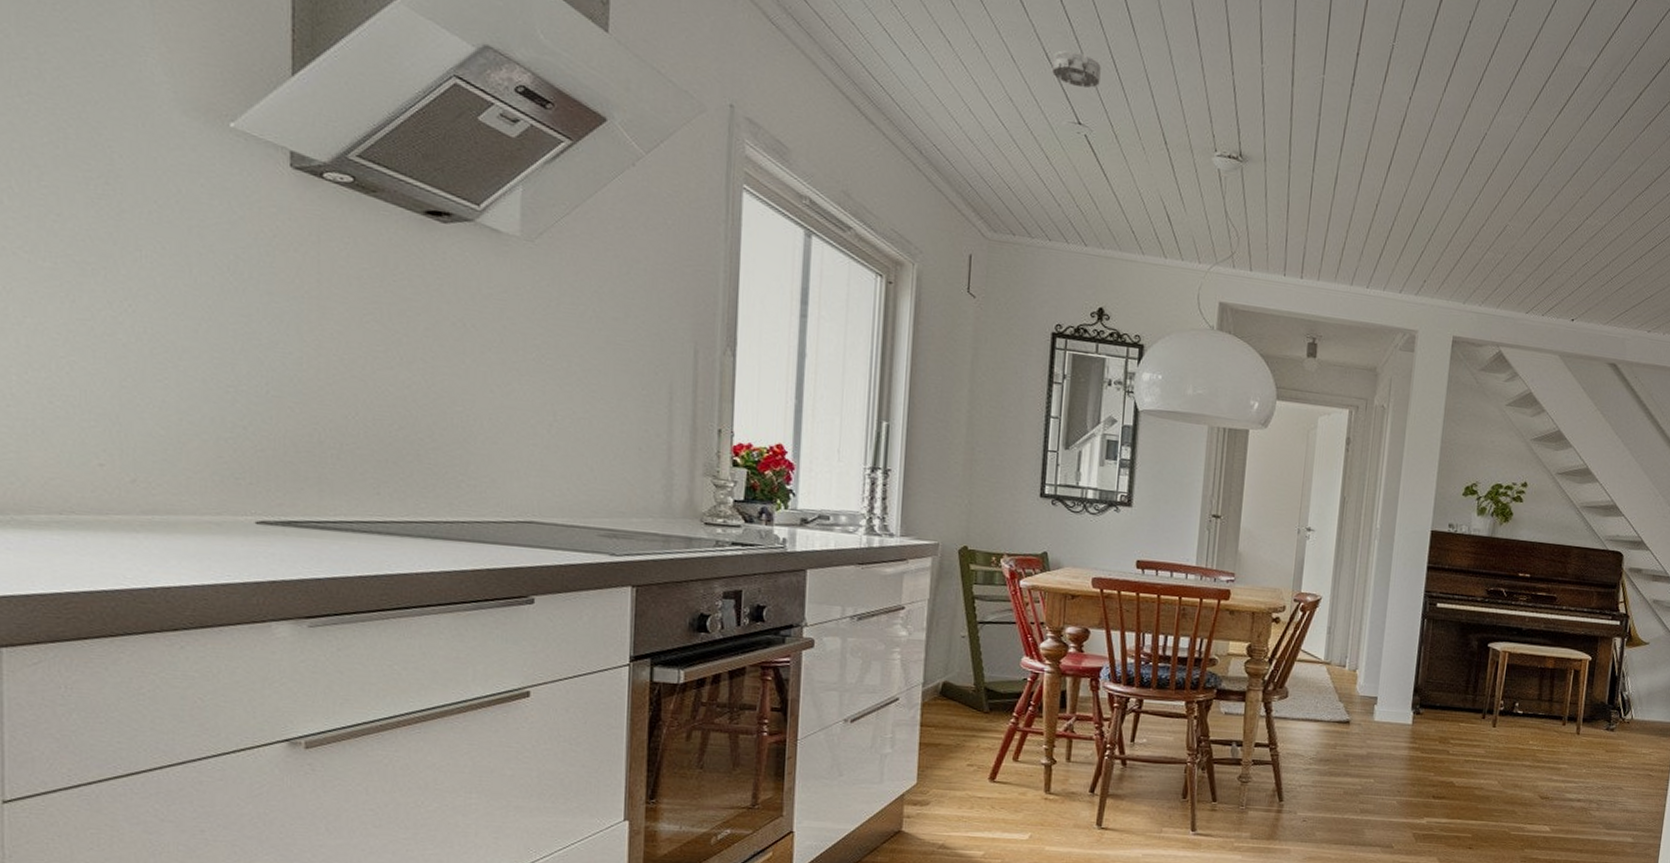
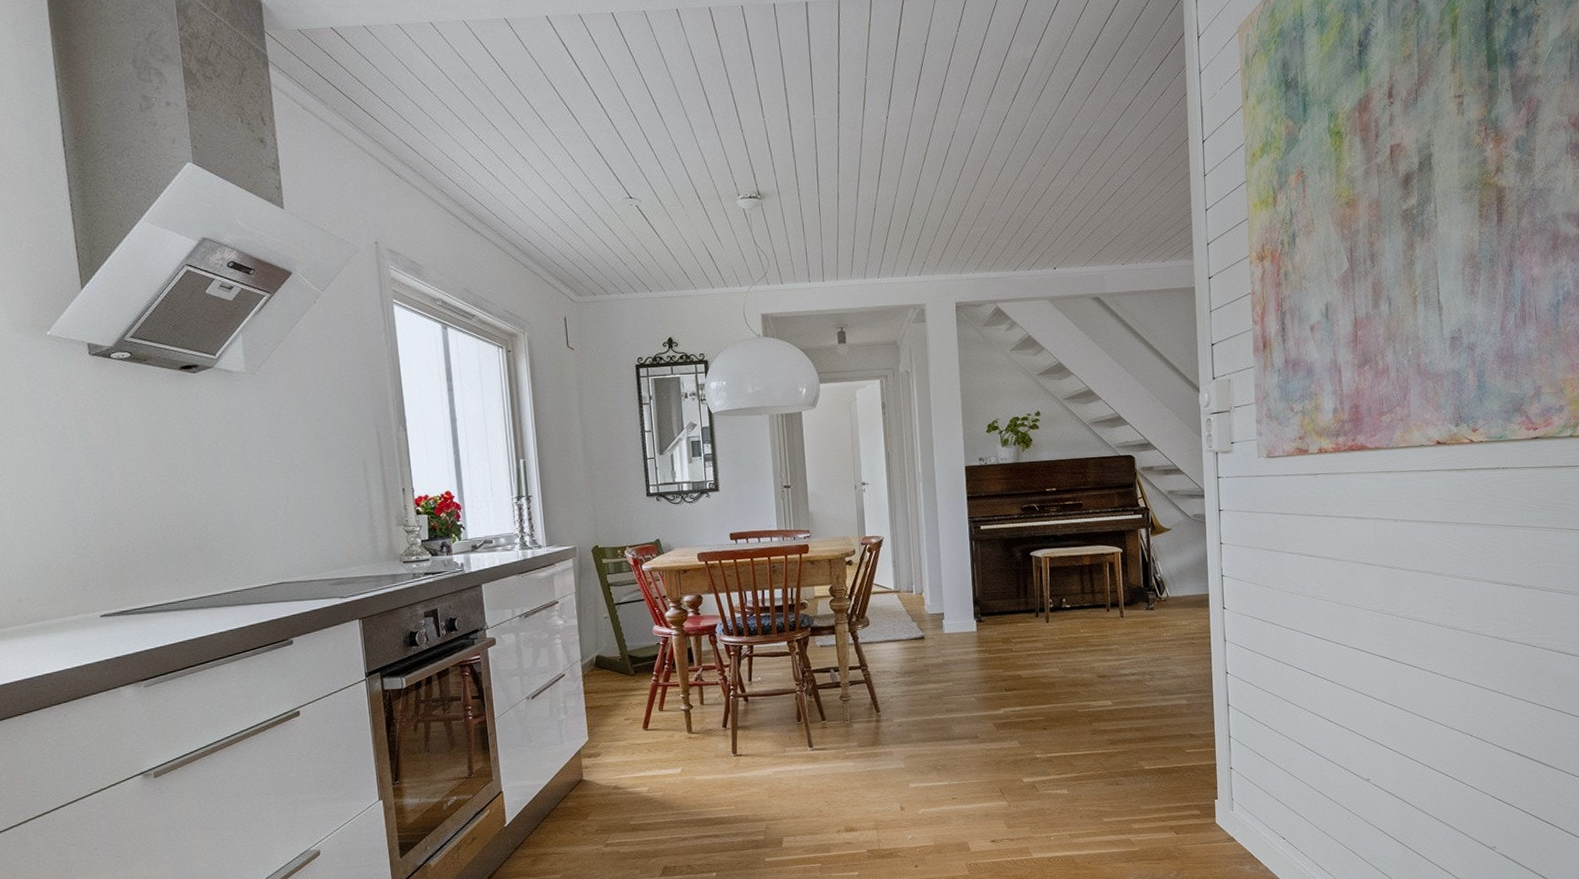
smoke detector: present [1052,50,1101,88] -> none [603,142,641,170]

